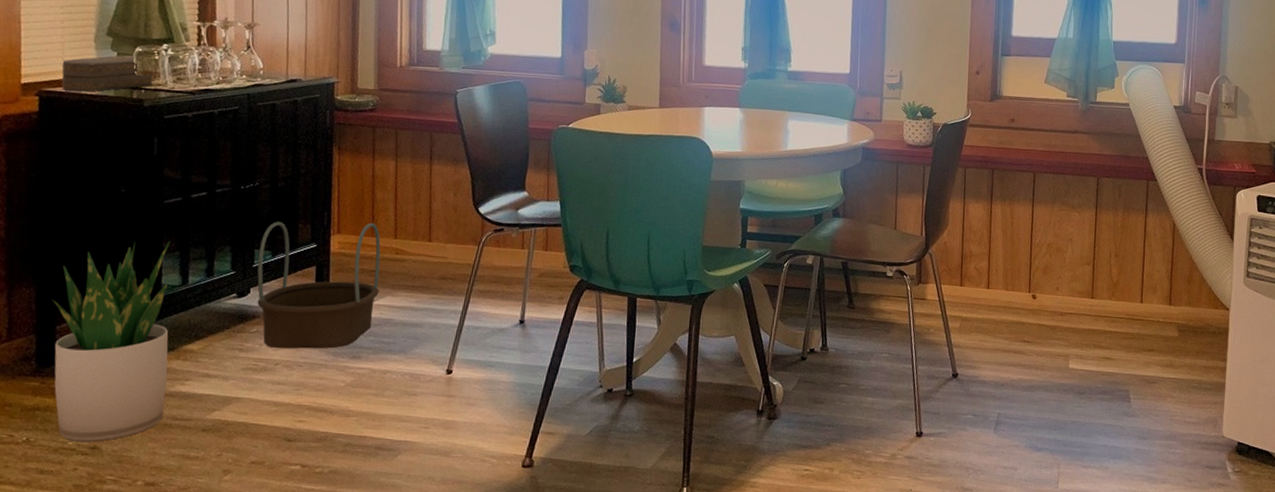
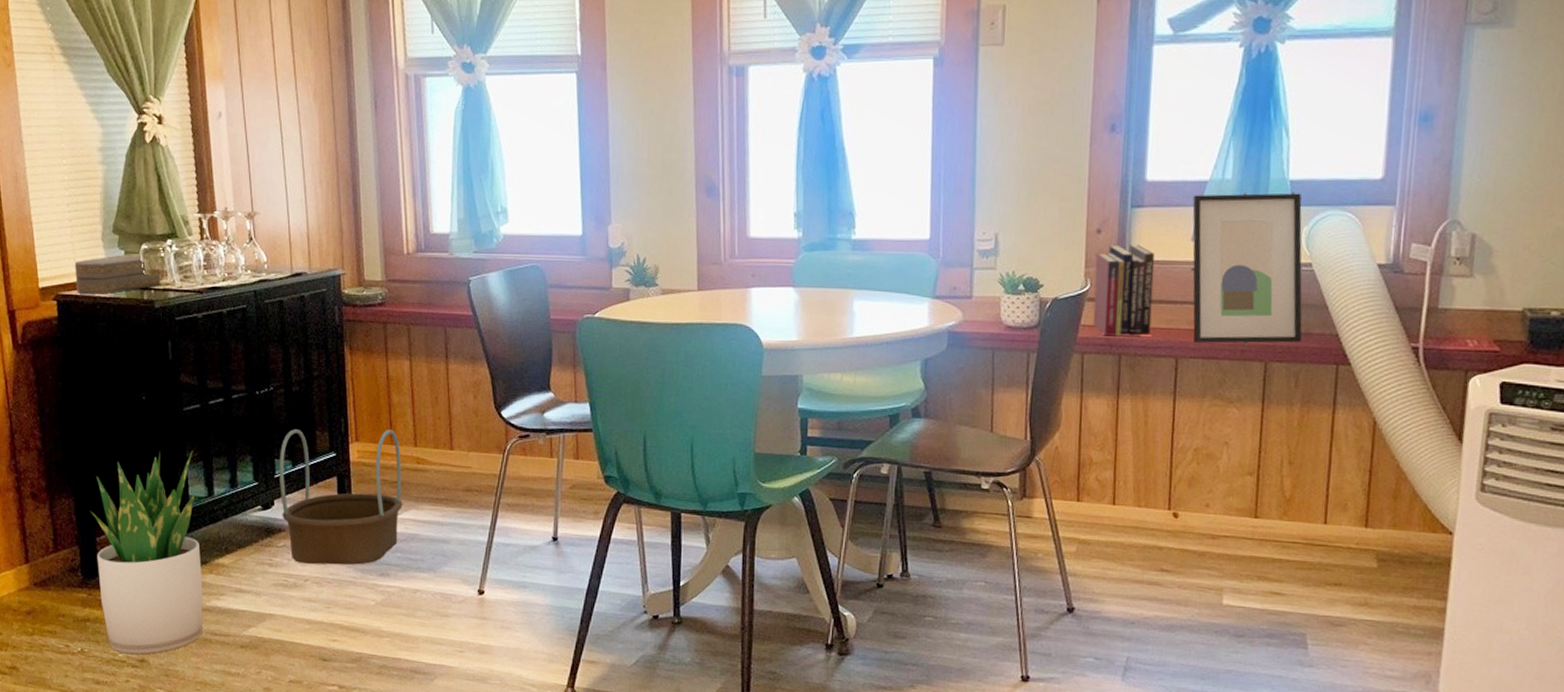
books: none [972,84,1019,155] -> present [1092,245,1156,337]
picture frame: none [1044,48,1123,165] -> present [1191,191,1303,346]

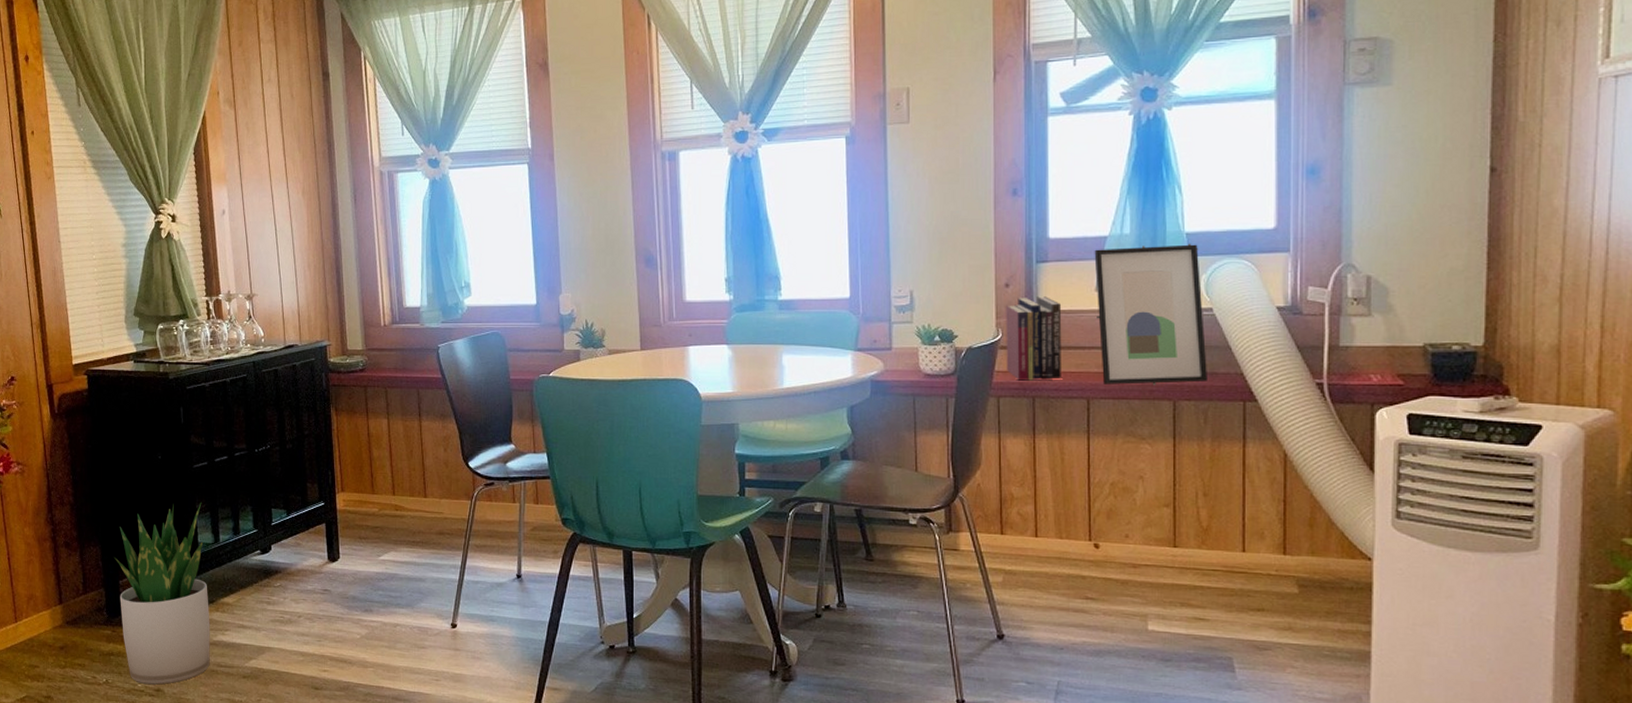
decorative box: present [75,253,161,295] -> none [103,332,174,369]
basket: present [278,429,403,565] -> none [275,481,383,603]

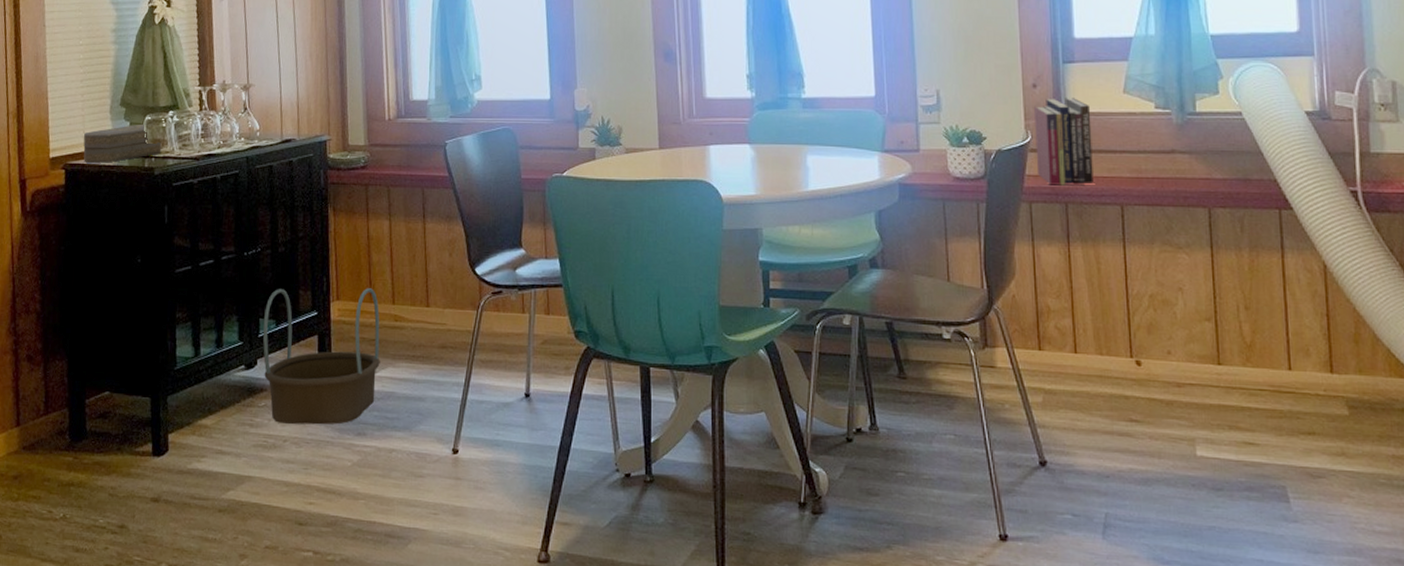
decorative box: none [103,332,174,369] -> present [83,123,162,163]
planter: present [115,503,210,685] -> none [82,312,185,520]
basket: none [275,481,383,603] -> present [262,288,380,425]
picture frame: present [1094,243,1207,386] -> none [1120,45,1241,193]

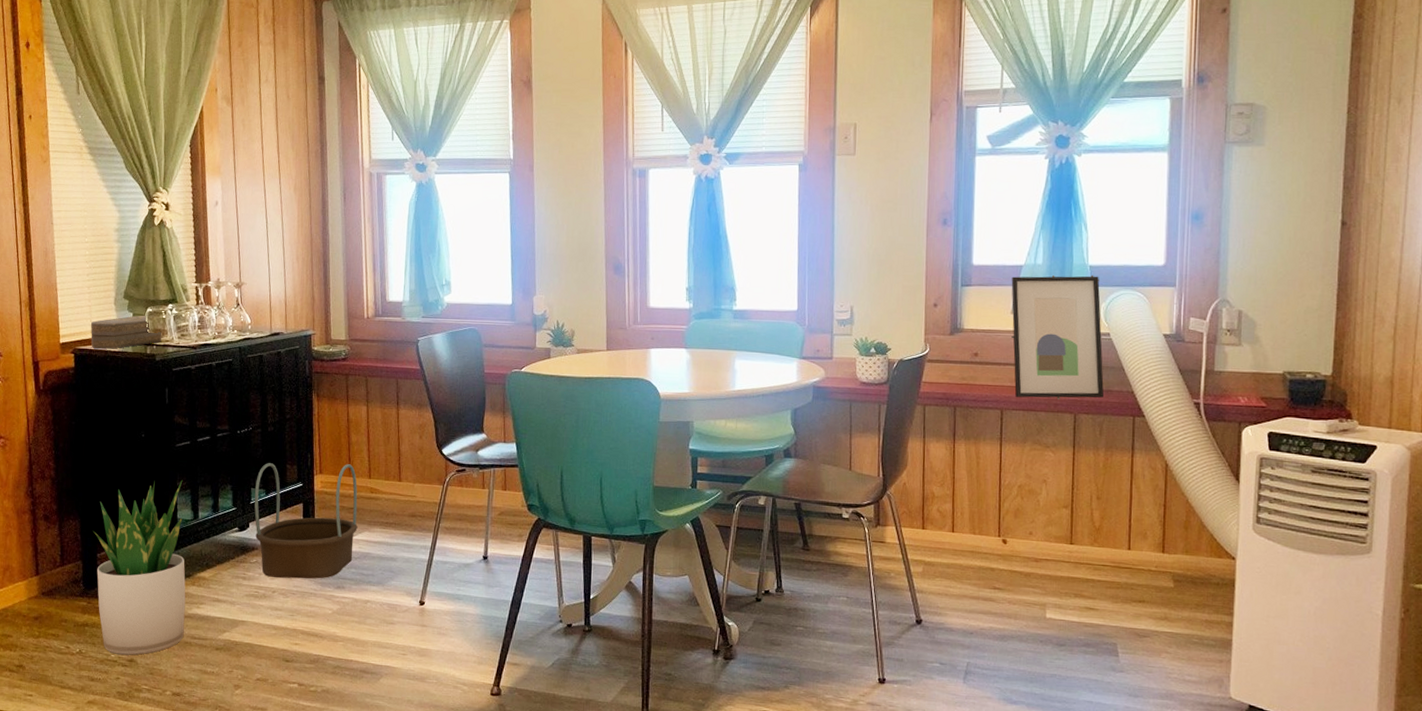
planter: none [82,312,185,520] -> present [93,480,186,655]
books: present [1034,98,1094,186] -> none [932,316,982,392]
picture frame: none [1120,45,1241,193] -> present [1011,274,1104,400]

